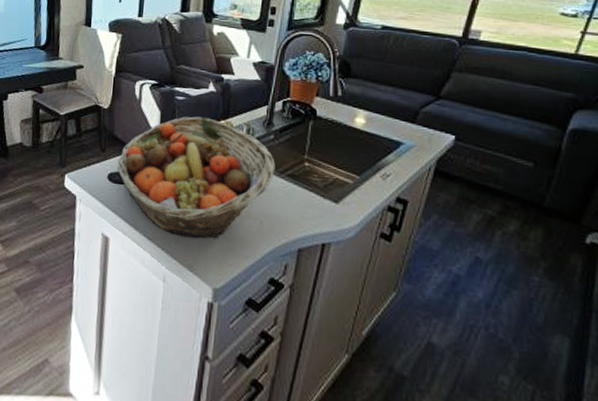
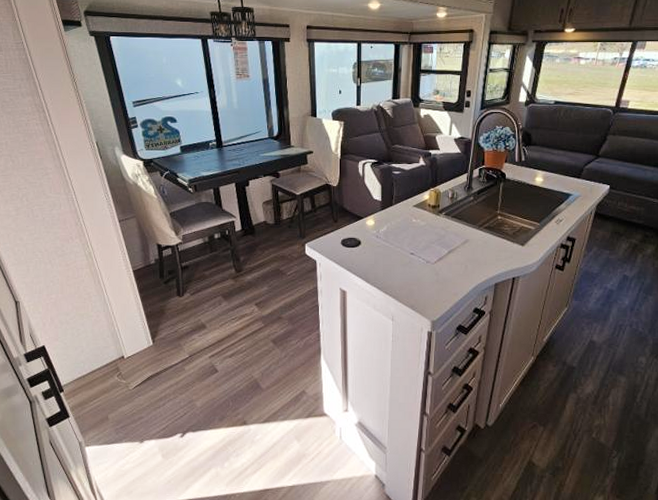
fruit basket: present [117,116,275,238] -> none [349,187,475,284]

